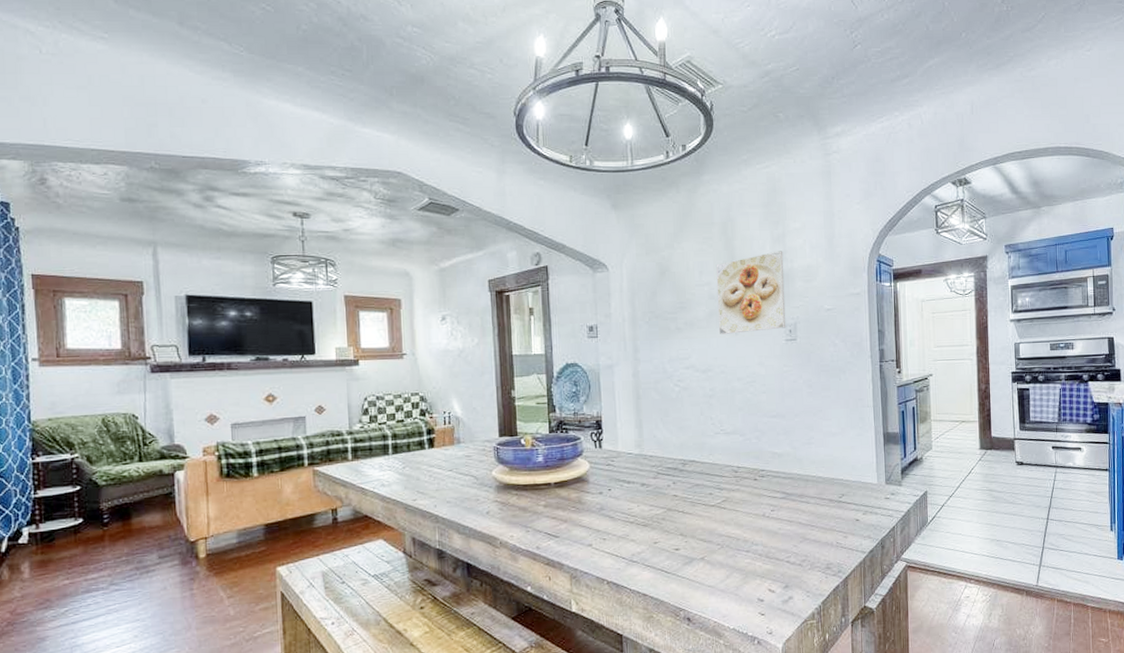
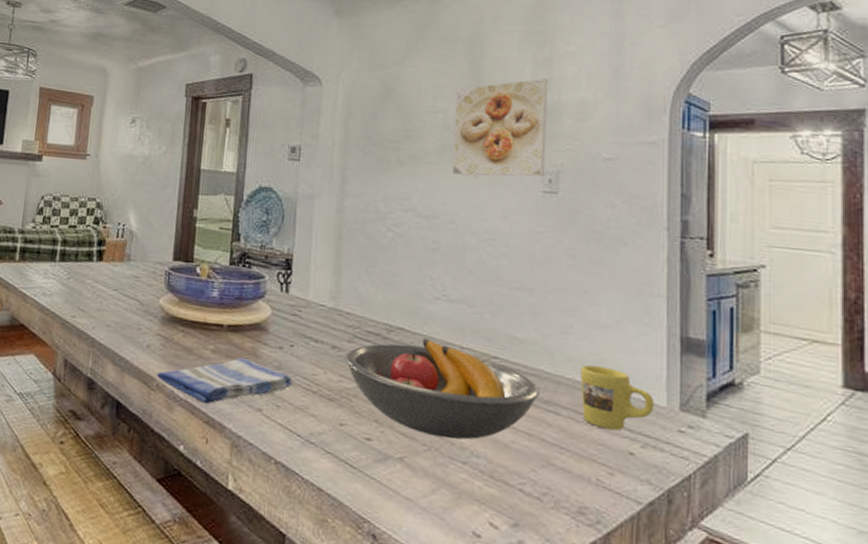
dish towel: none [499,506,615,550] -> present [157,357,294,404]
fruit bowl: none [652,465,796,537] -> present [345,337,540,440]
mug: none [821,463,870,507] -> present [580,365,654,431]

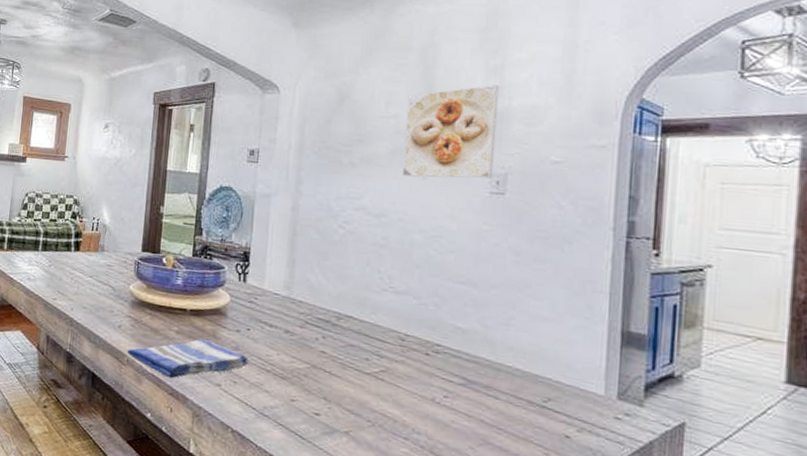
fruit bowl: present [345,337,540,440] -> none [297,325,481,418]
mug: present [580,365,654,431] -> none [520,354,592,415]

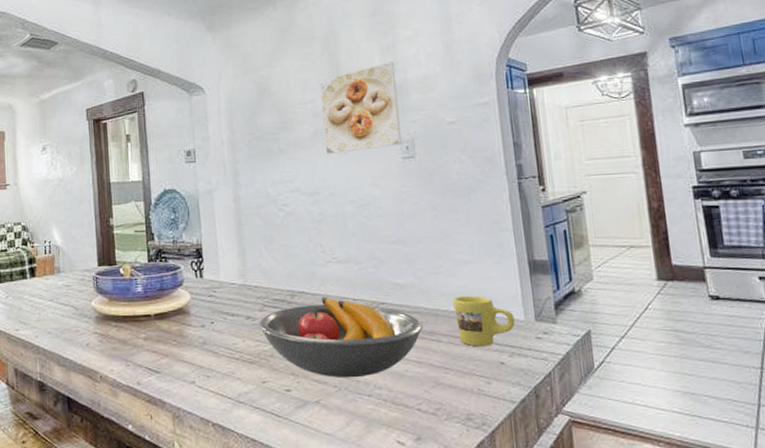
dish towel: present [127,338,250,379] -> none [99,340,219,386]
fruit bowl: none [297,325,481,418] -> present [258,297,424,378]
mug: none [520,354,592,415] -> present [453,296,515,347]

